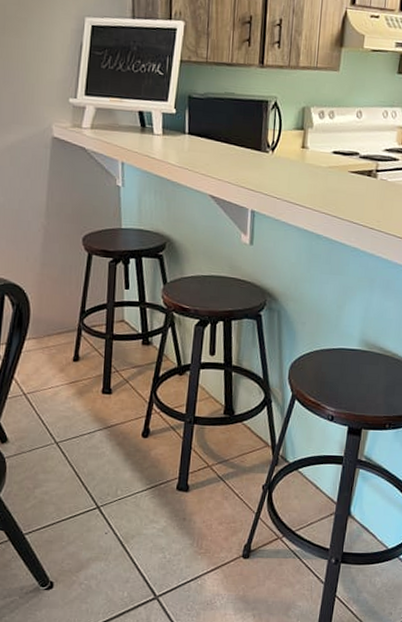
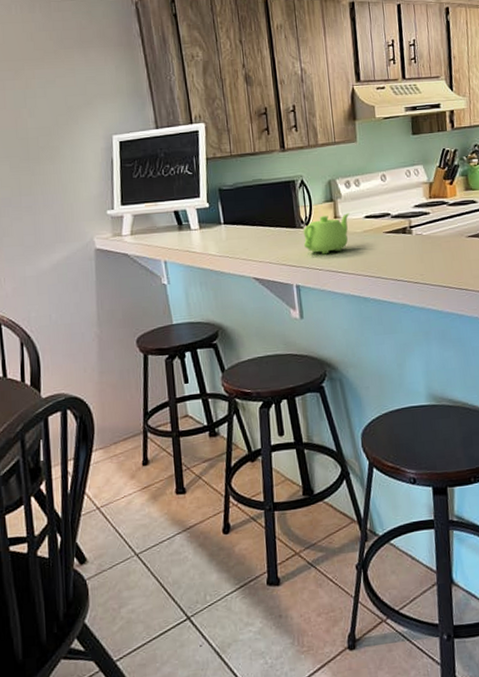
teapot: none [265,143,318,184] -> present [303,213,350,255]

